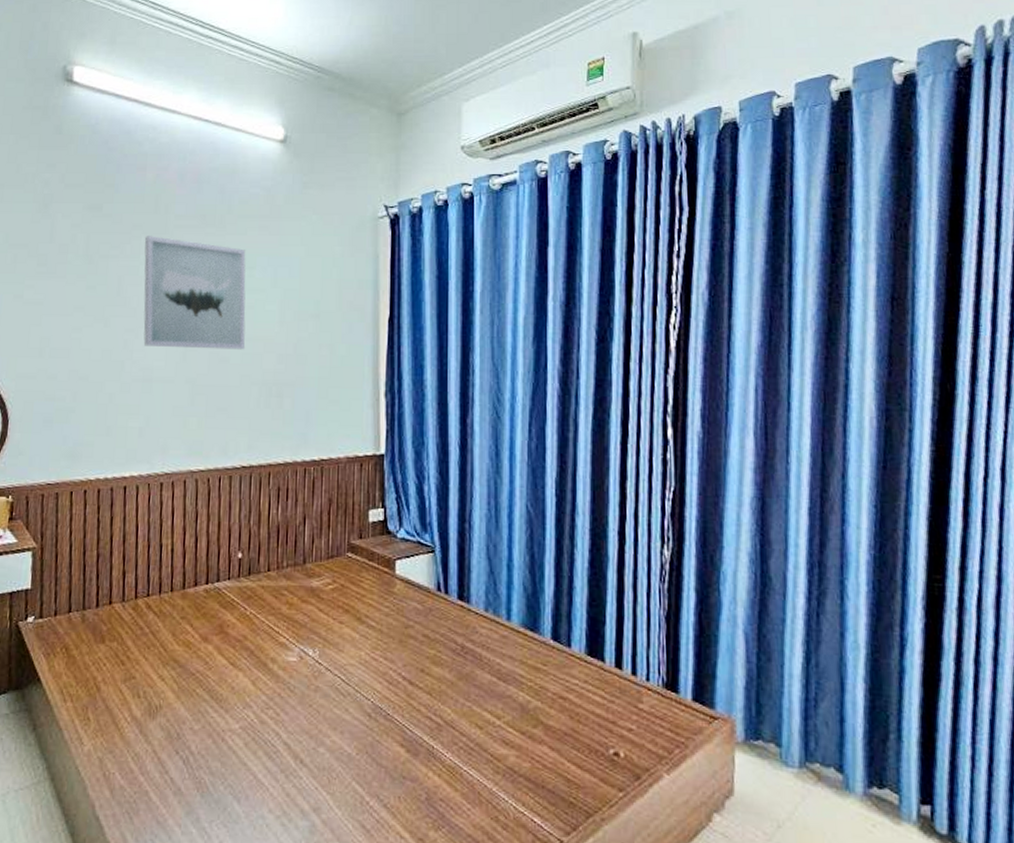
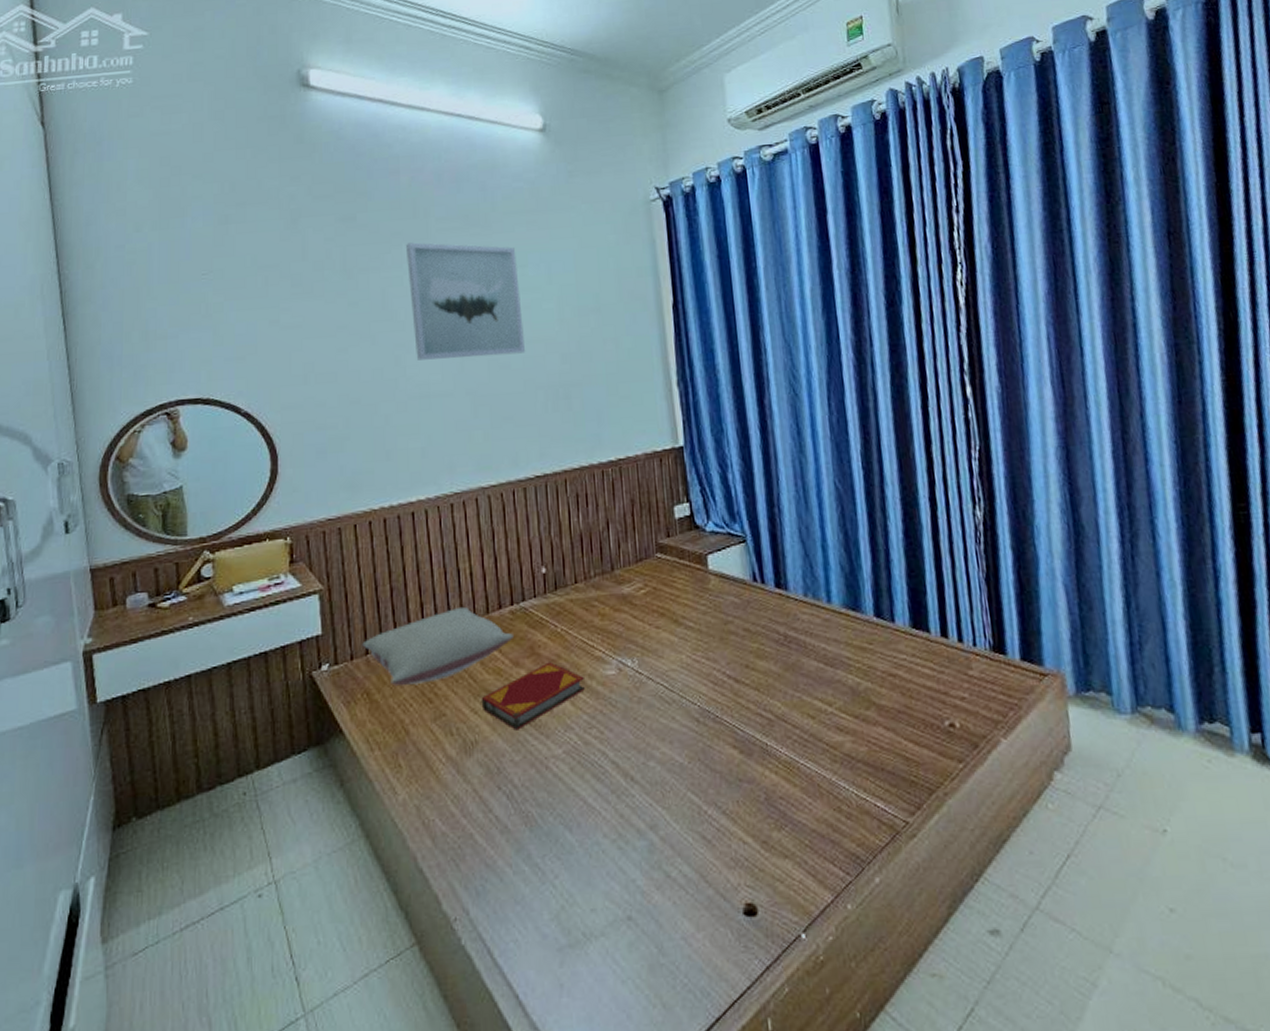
pillow: none [65,580,205,646] -> present [361,607,513,685]
hardback book: none [169,641,267,701] -> present [481,662,585,731]

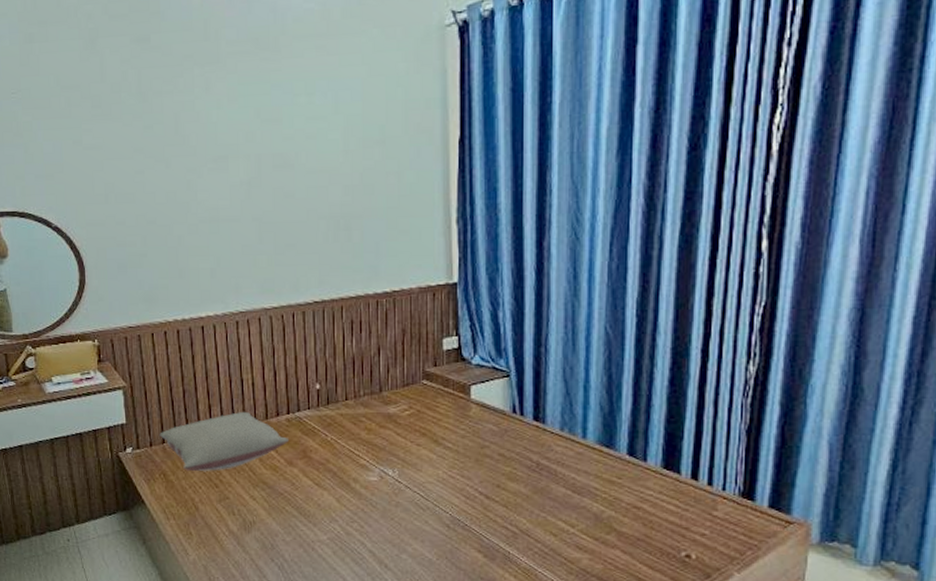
wall art: present [405,242,525,360] -> none [197,66,309,186]
hardback book: present [481,662,585,731] -> none [259,464,349,517]

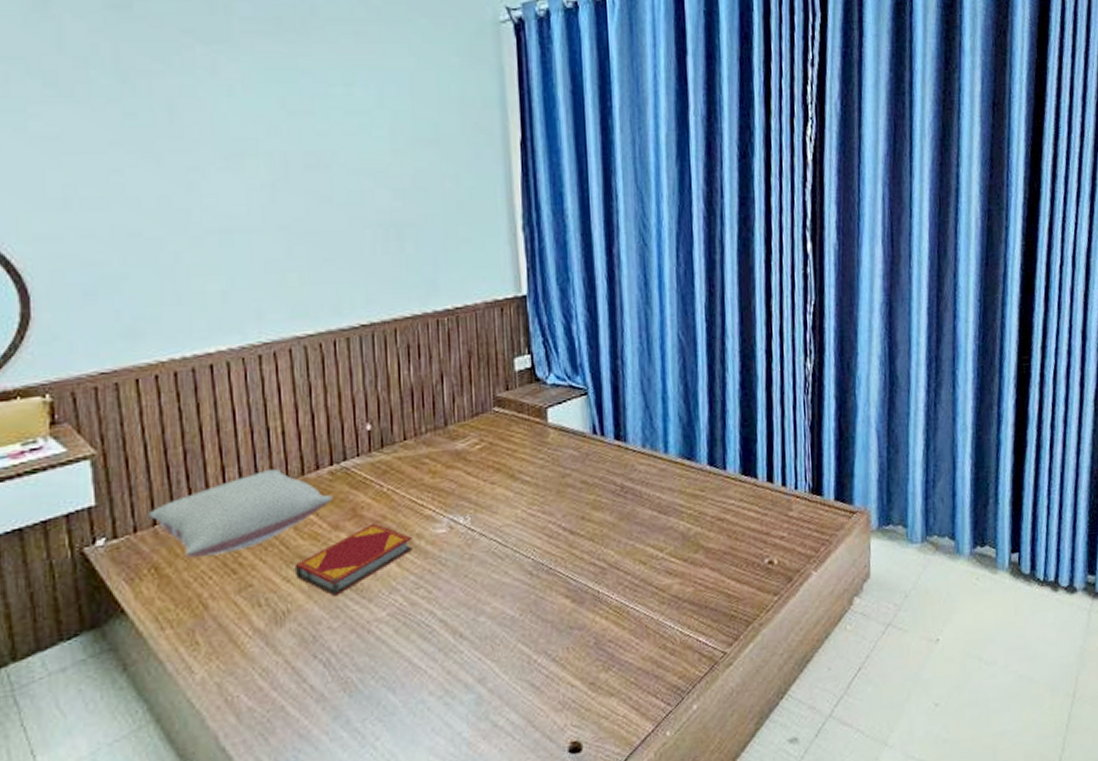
hardback book: none [259,464,349,517] -> present [294,523,412,597]

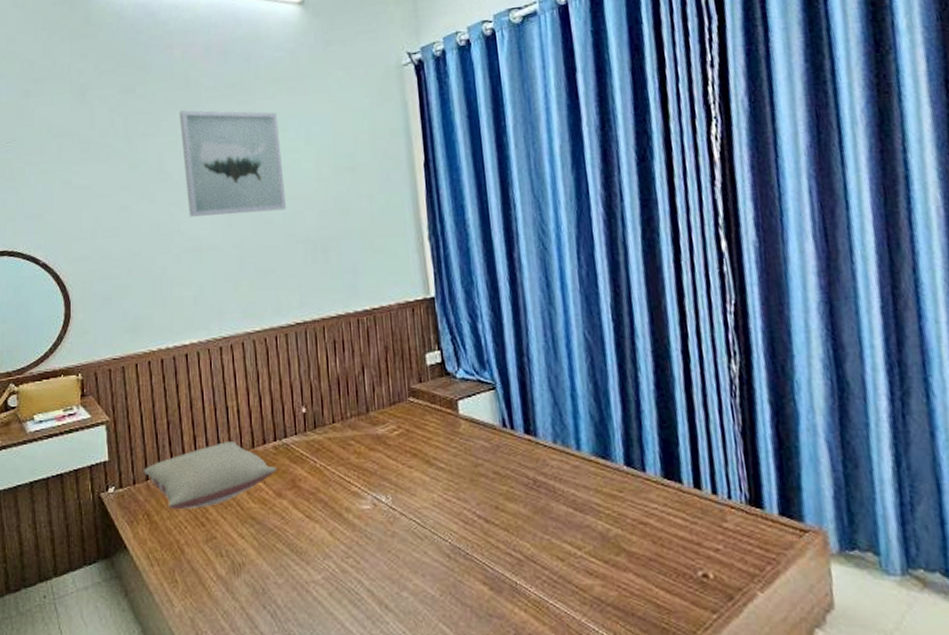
wall art: none [199,44,350,188] -> present [179,110,286,217]
hardback book: present [294,523,412,597] -> none [247,494,342,556]

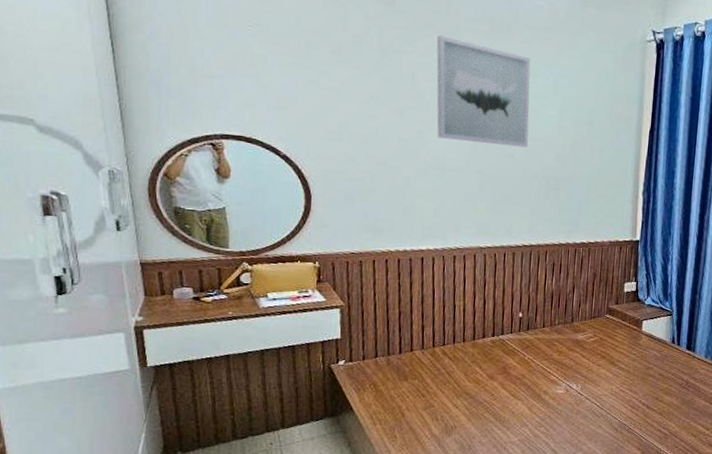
pillow: present [142,441,277,509] -> none [372,333,492,383]

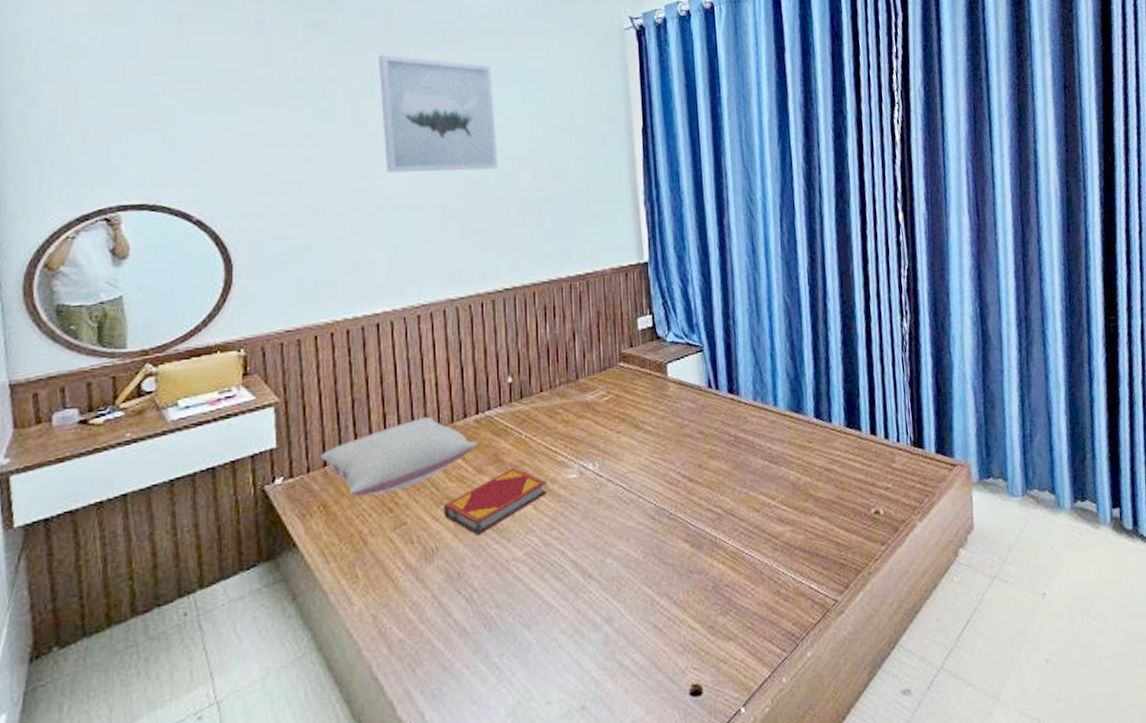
pillow: none [372,333,492,383] -> present [318,417,478,497]
hardback book: none [461,379,540,422] -> present [443,468,547,536]

